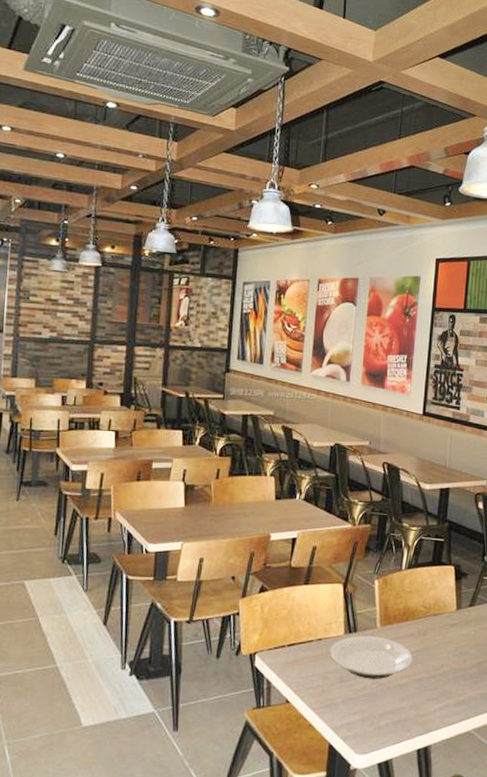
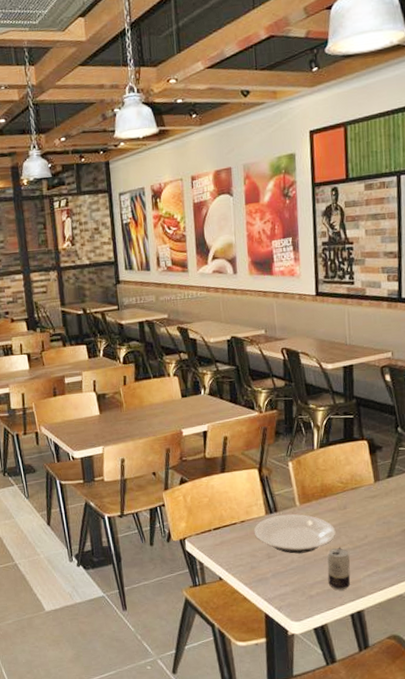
beverage can: none [398,675,423,723] -> present [327,547,351,590]

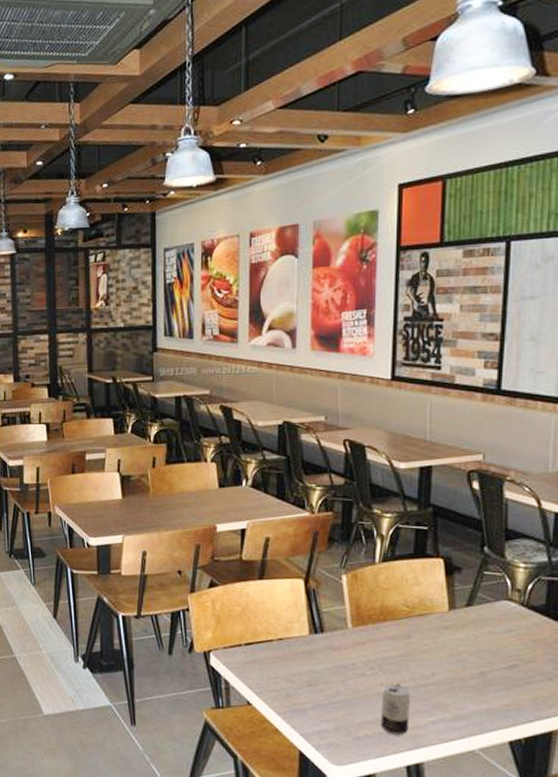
plate: present [253,514,336,554] -> none [293,636,395,685]

